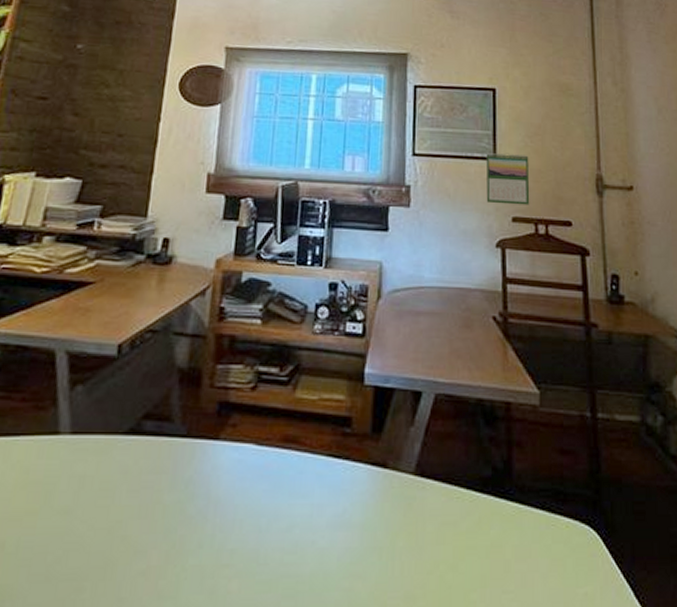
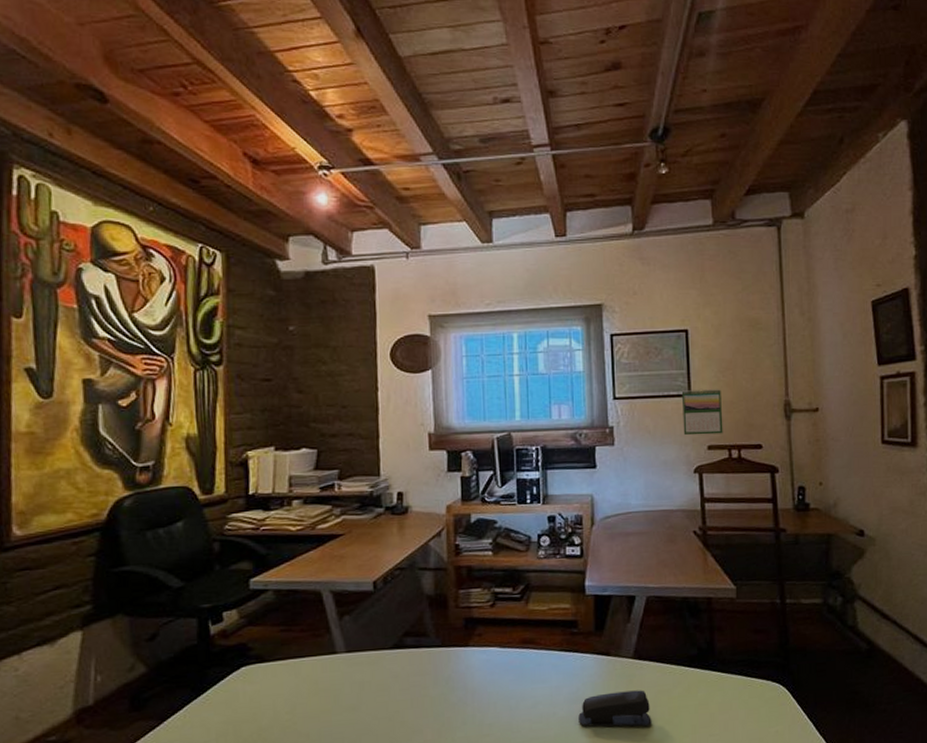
stapler: none [342,519,432,572] -> present [578,690,652,727]

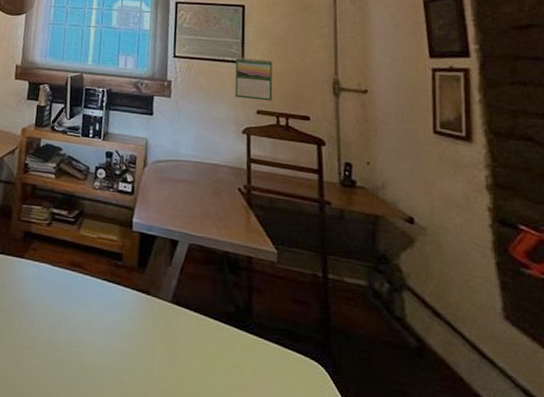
stapler: present [578,690,652,727] -> none [114,331,184,377]

